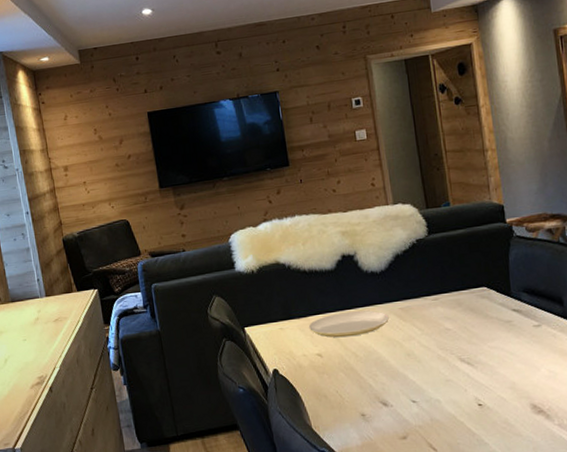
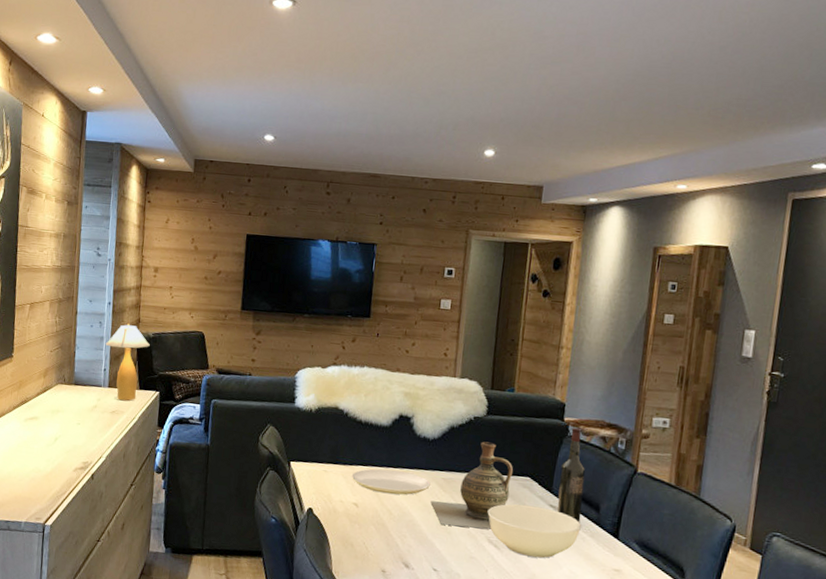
table lamp: none [32,224,77,308] -> present [105,319,150,401]
ceramic jug: none [393,261,470,354] -> present [430,441,513,529]
bowl: none [452,313,549,367] -> present [487,504,581,559]
wine bottle: none [514,226,547,321] -> present [557,427,586,523]

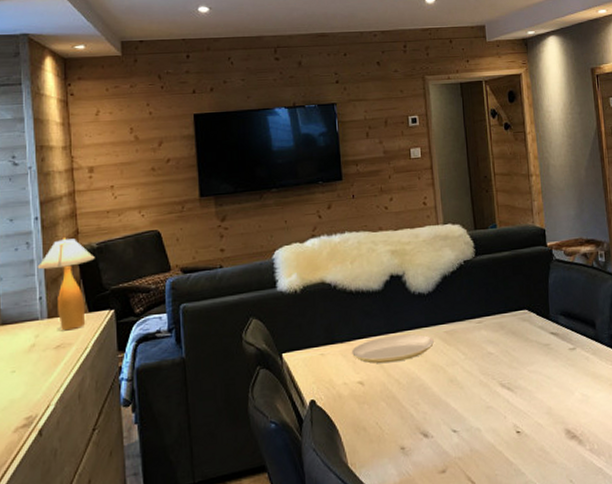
ceramic jug: present [430,441,513,529] -> none [437,283,512,381]
bowl: present [487,504,581,559] -> none [494,336,583,391]
wine bottle: present [557,427,586,523] -> none [553,250,581,344]

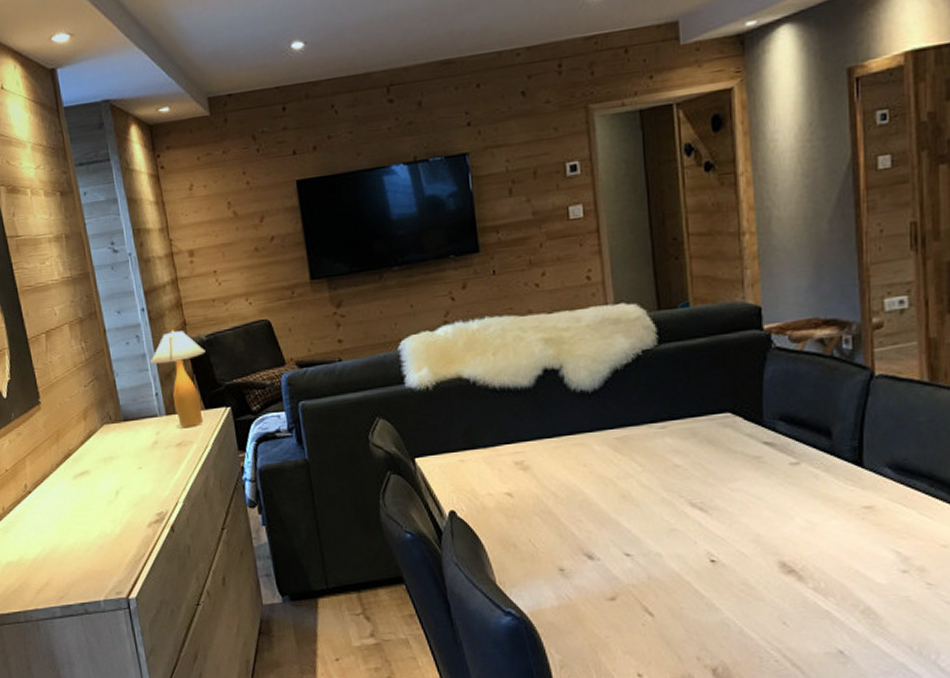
plate: present [351,334,434,364] -> none [496,440,601,473]

